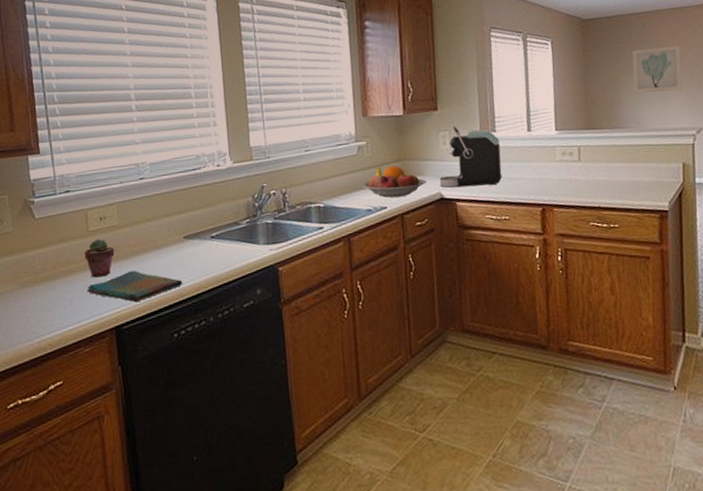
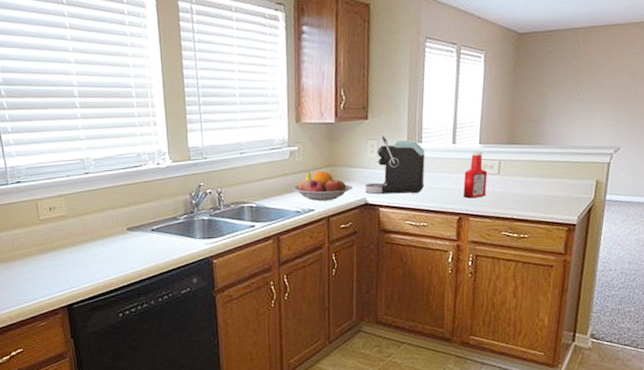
potted succulent: present [84,239,115,278] -> none [36,227,64,262]
dish towel: present [87,270,183,303] -> none [40,256,127,285]
ketchup bottle: none [543,138,569,188] -> present [462,152,488,199]
wall art: present [632,46,682,93] -> none [559,64,612,111]

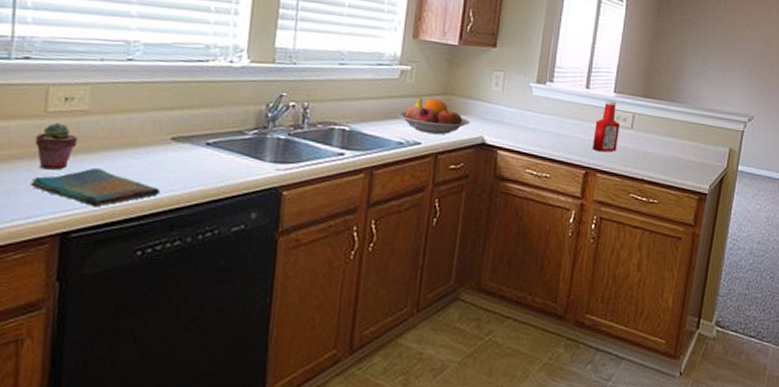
potted succulent: none [36,227,64,262] -> present [35,123,78,170]
dish towel: none [40,256,127,285] -> present [30,167,161,207]
coffee maker: present [365,135,425,194] -> none [483,67,555,138]

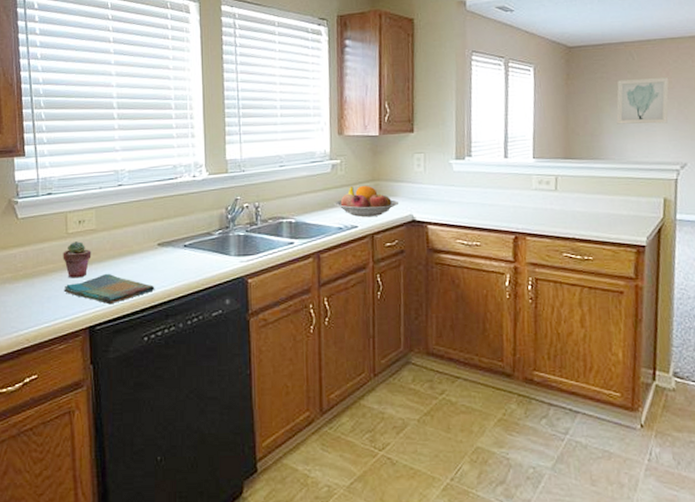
ketchup bottle: present [591,100,621,152] -> none [517,166,544,216]
wall art: none [697,25,749,75] -> present [616,77,669,124]

